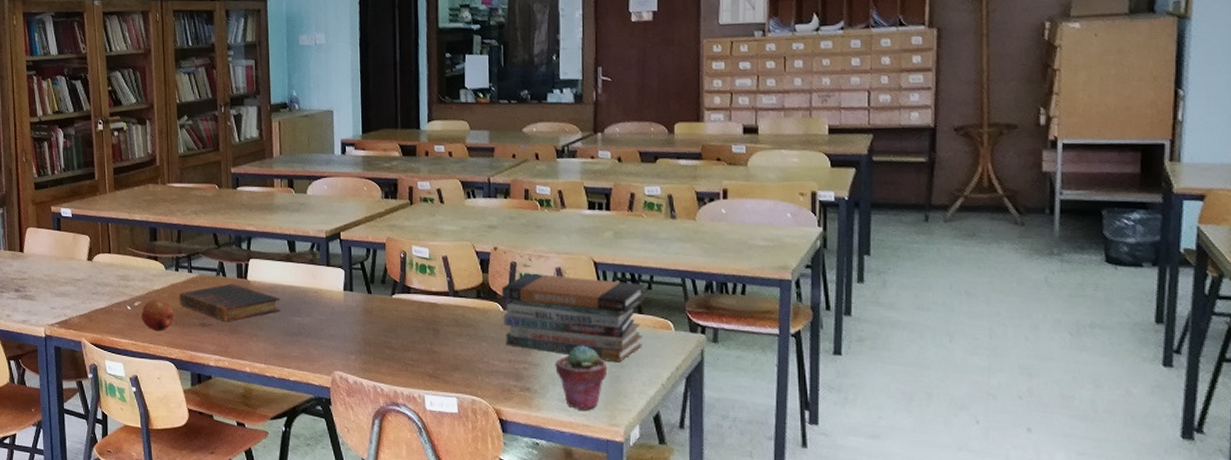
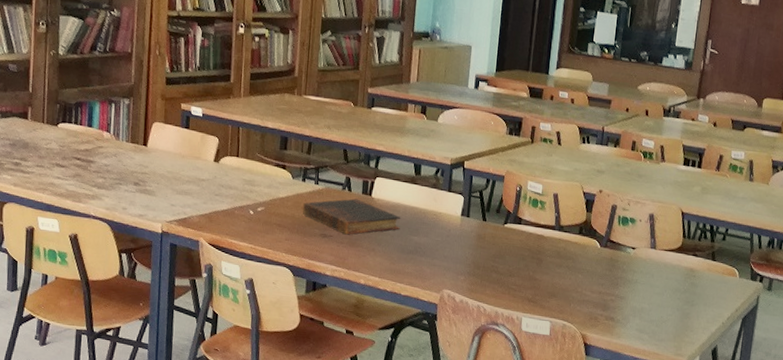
apple: present [141,299,174,331] -> none [263,206,296,238]
book stack: present [501,273,645,363] -> none [598,216,721,301]
potted succulent: present [555,345,608,410] -> none [637,284,681,341]

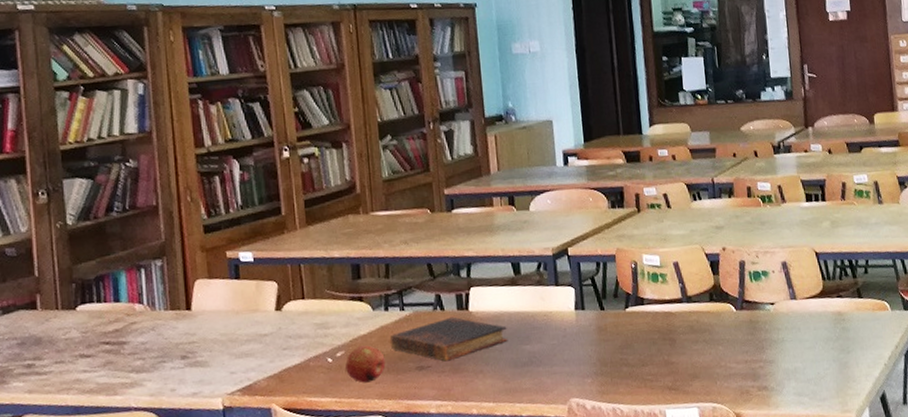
apple: none [263,206,296,238] -> present [345,345,386,383]

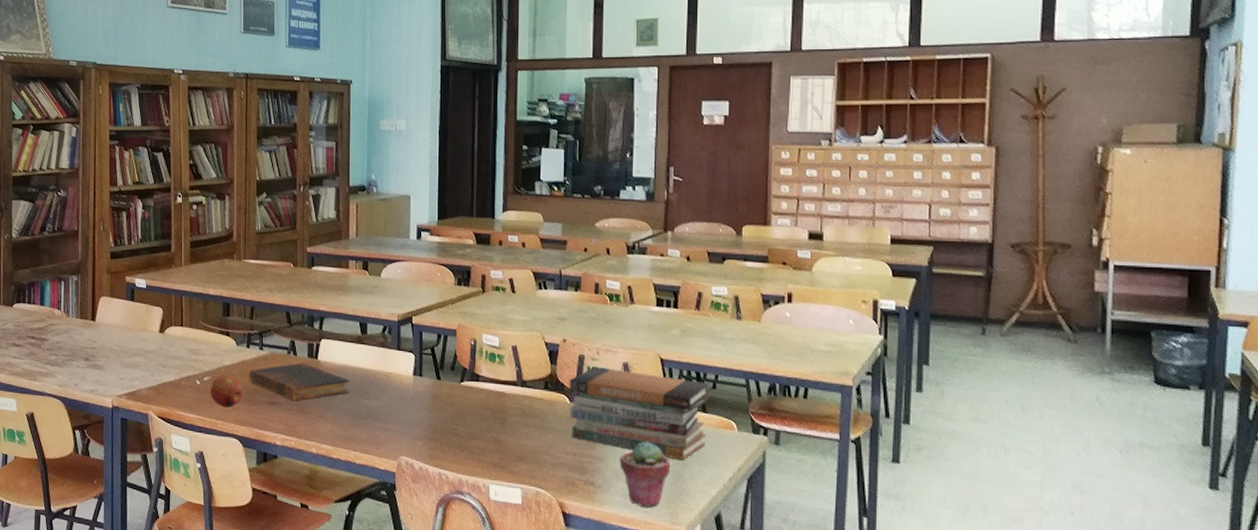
book stack: none [732,268,865,349] -> present [569,366,710,461]
potted succulent: none [788,336,836,402] -> present [619,441,671,507]

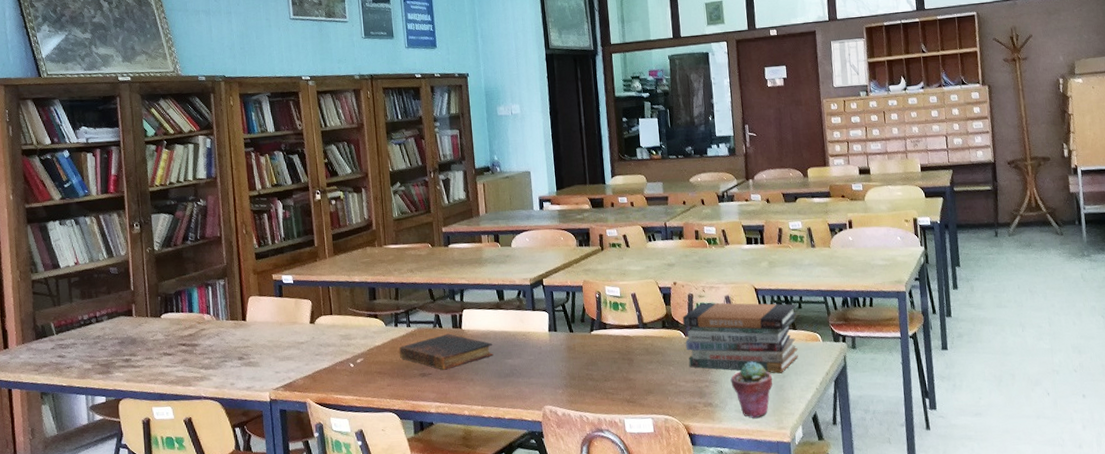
apple: present [210,375,243,408] -> none [364,354,395,385]

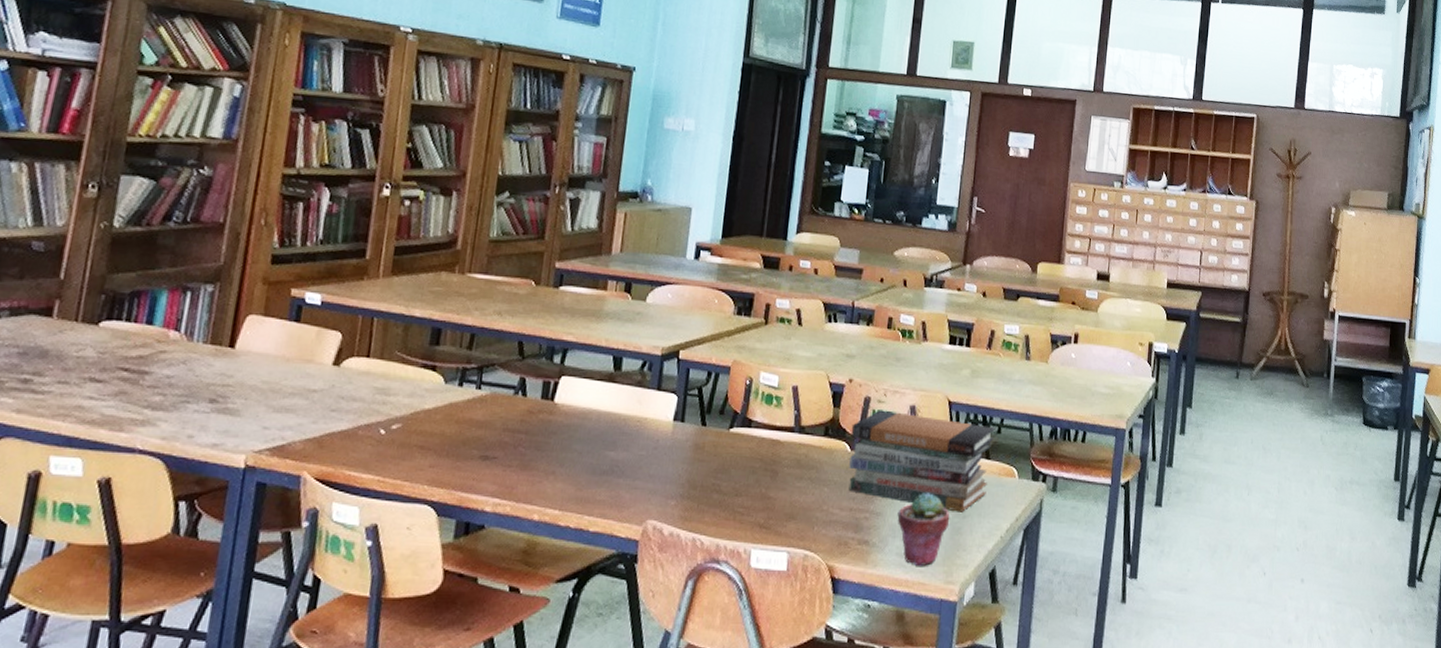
book: present [399,333,494,370] -> none [456,405,593,455]

